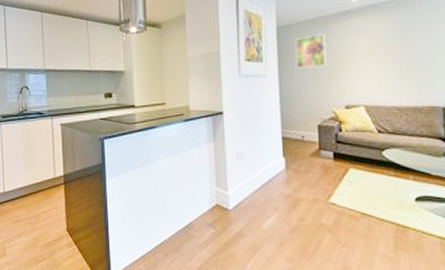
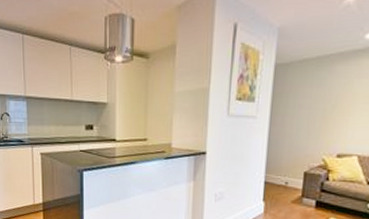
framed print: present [295,34,326,69] -> none [291,75,328,112]

